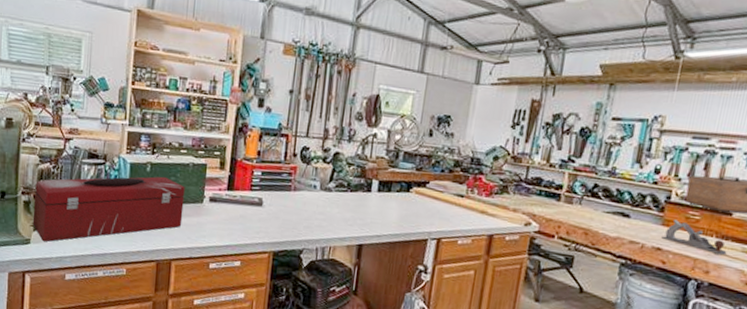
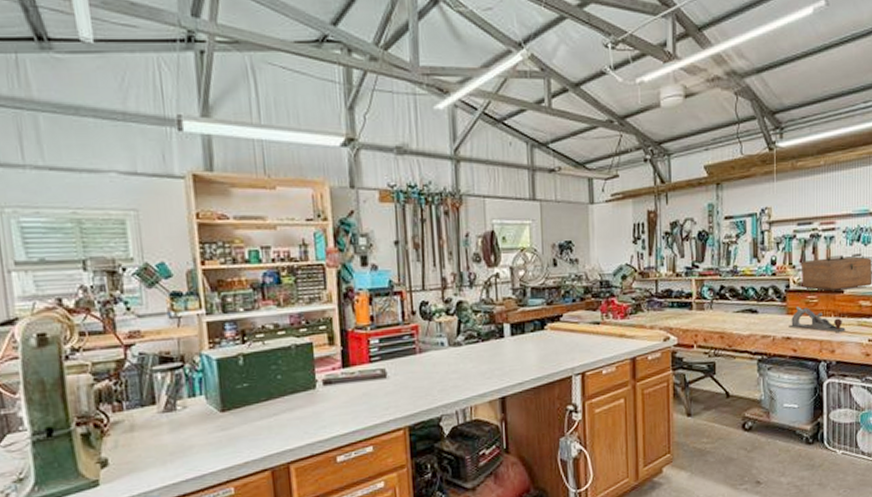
toolbox: present [32,176,185,242] -> none [93,367,295,479]

